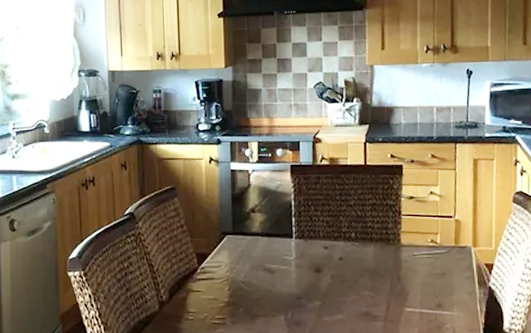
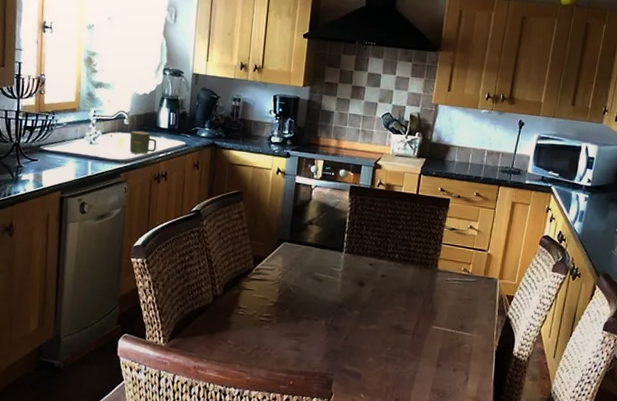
mug: none [52,137,80,163] -> present [129,130,157,155]

